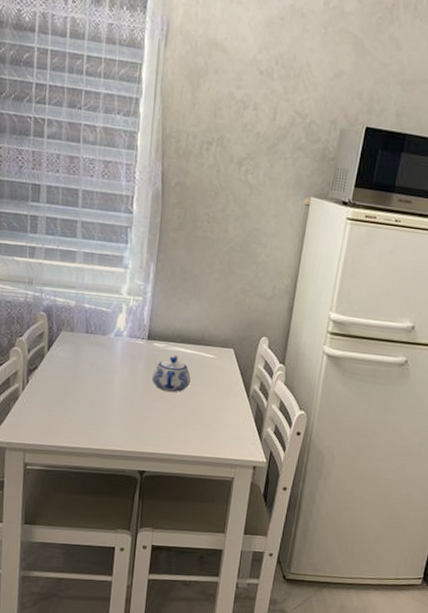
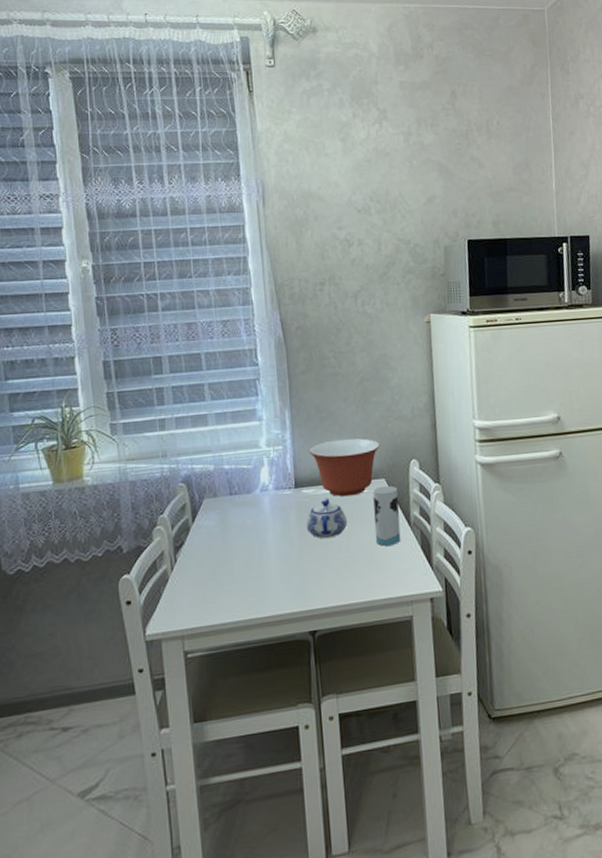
mixing bowl: none [166,302,235,359] -> present [308,438,380,497]
cup: none [213,355,244,412] -> present [372,485,401,546]

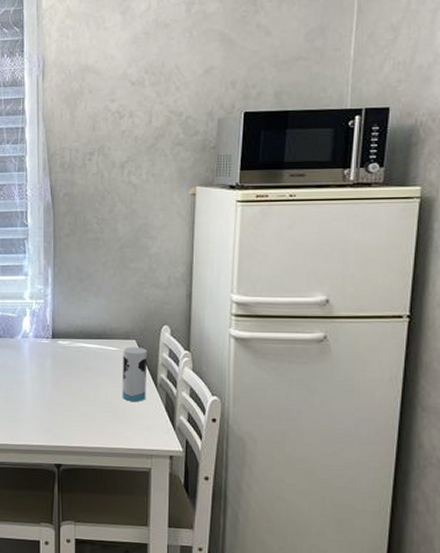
teapot: present [306,497,347,539] -> none [59,350,96,387]
mixing bowl: present [308,438,380,497] -> none [67,299,133,352]

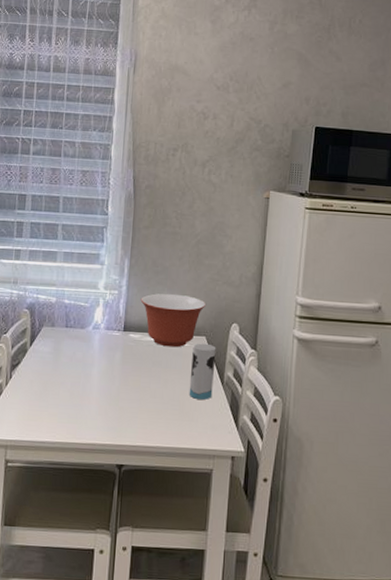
mixing bowl: none [67,299,133,352] -> present [140,293,206,348]

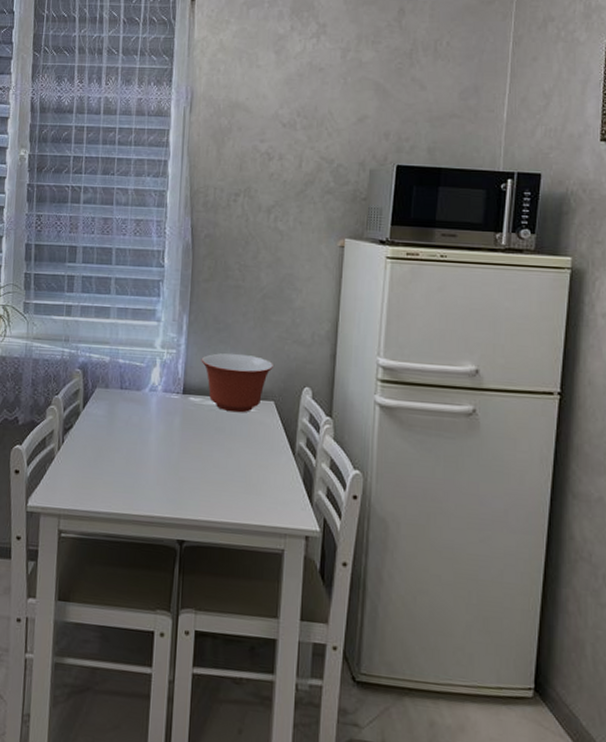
cup: present [189,343,216,400] -> none [256,408,286,472]

